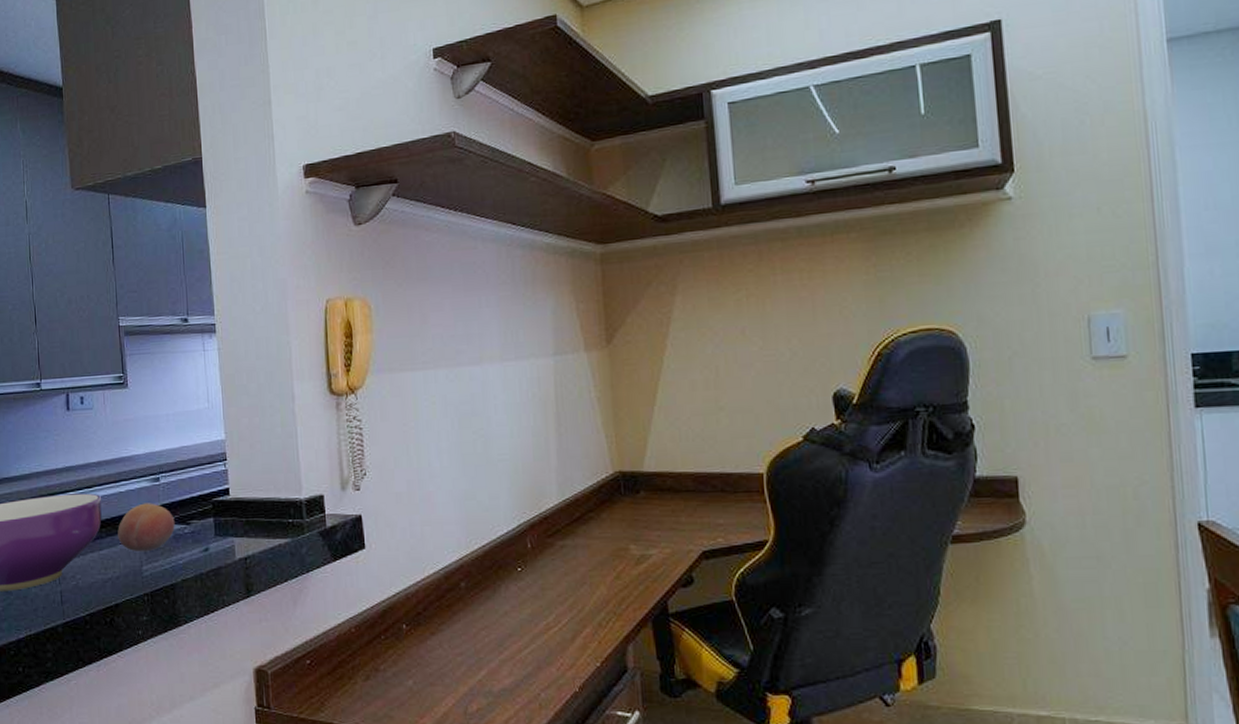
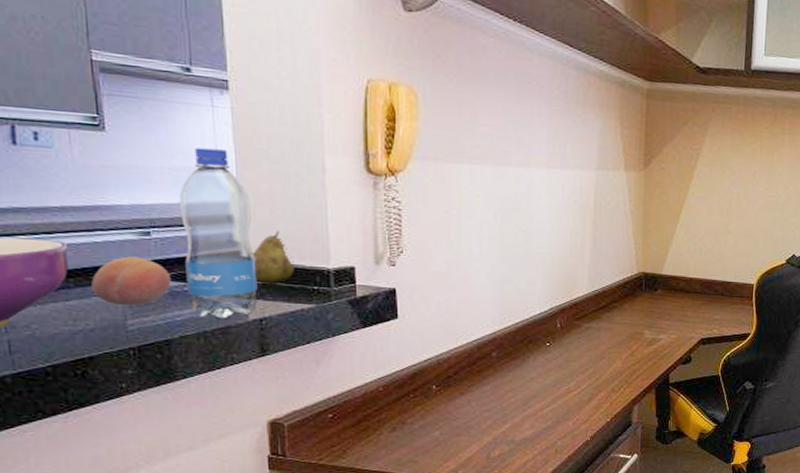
bottle: none [180,390,243,561] -> present [179,147,258,321]
fruit: none [237,464,272,520] -> present [253,230,294,284]

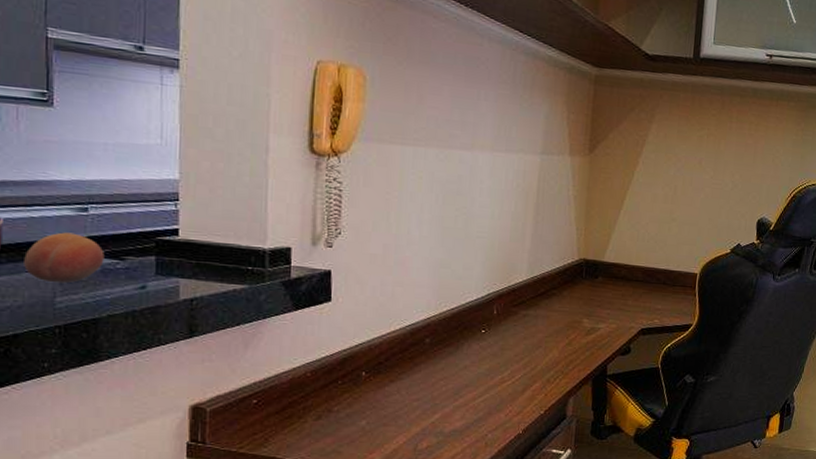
bottle: present [179,147,258,321] -> none [119,125,192,300]
fruit: present [253,230,294,284] -> none [189,208,230,264]

